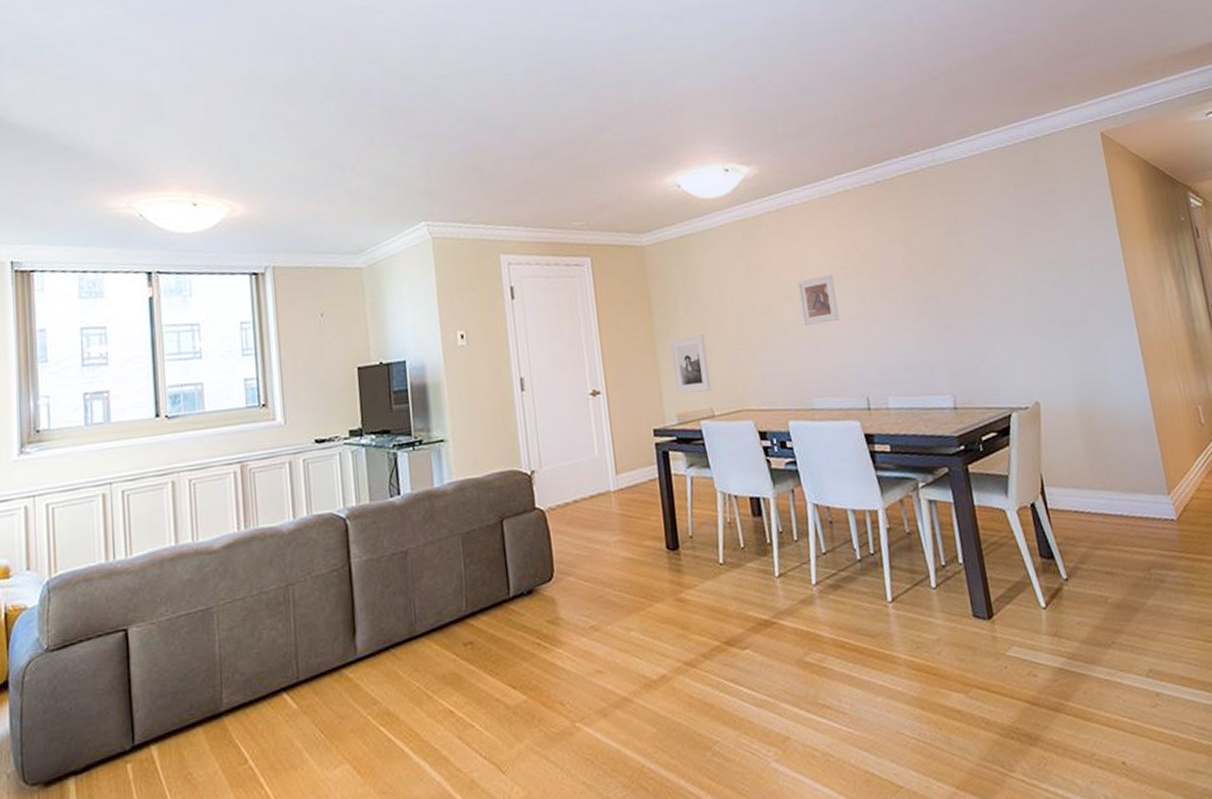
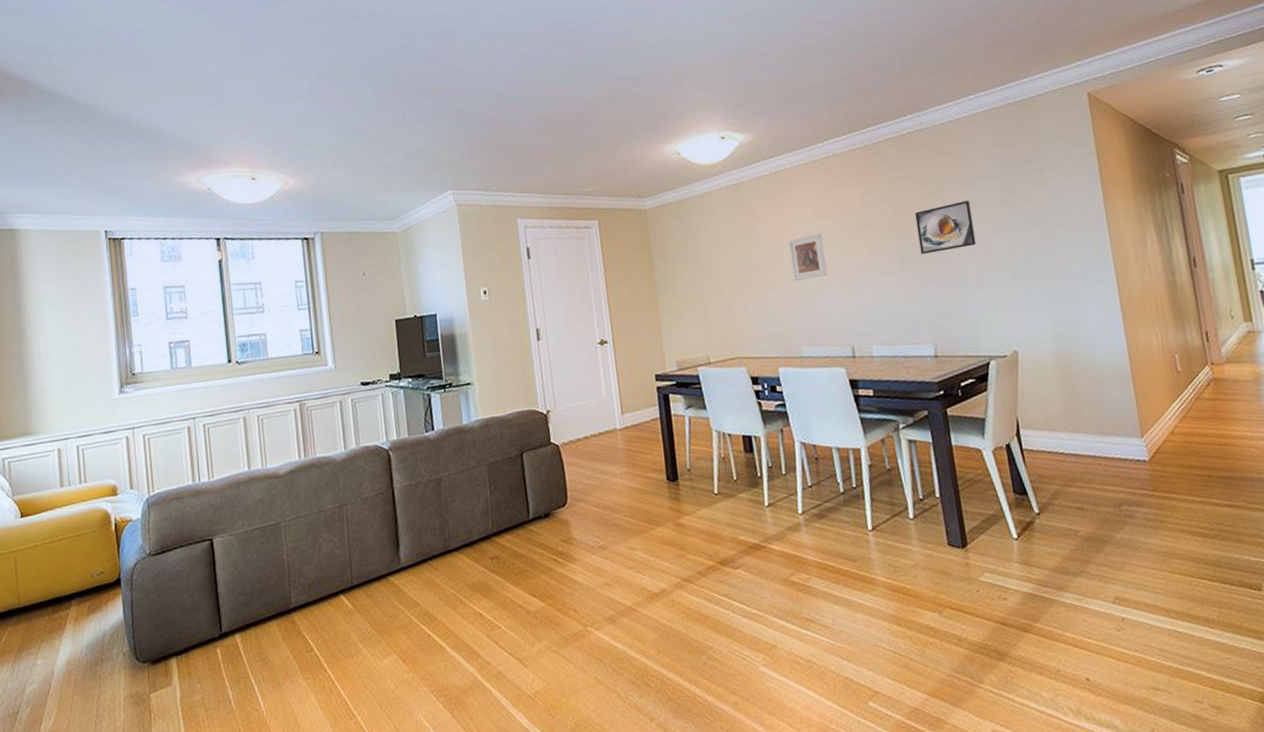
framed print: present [670,335,711,394] -> none [670,290,708,343]
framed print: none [930,241,994,299] -> present [915,200,977,255]

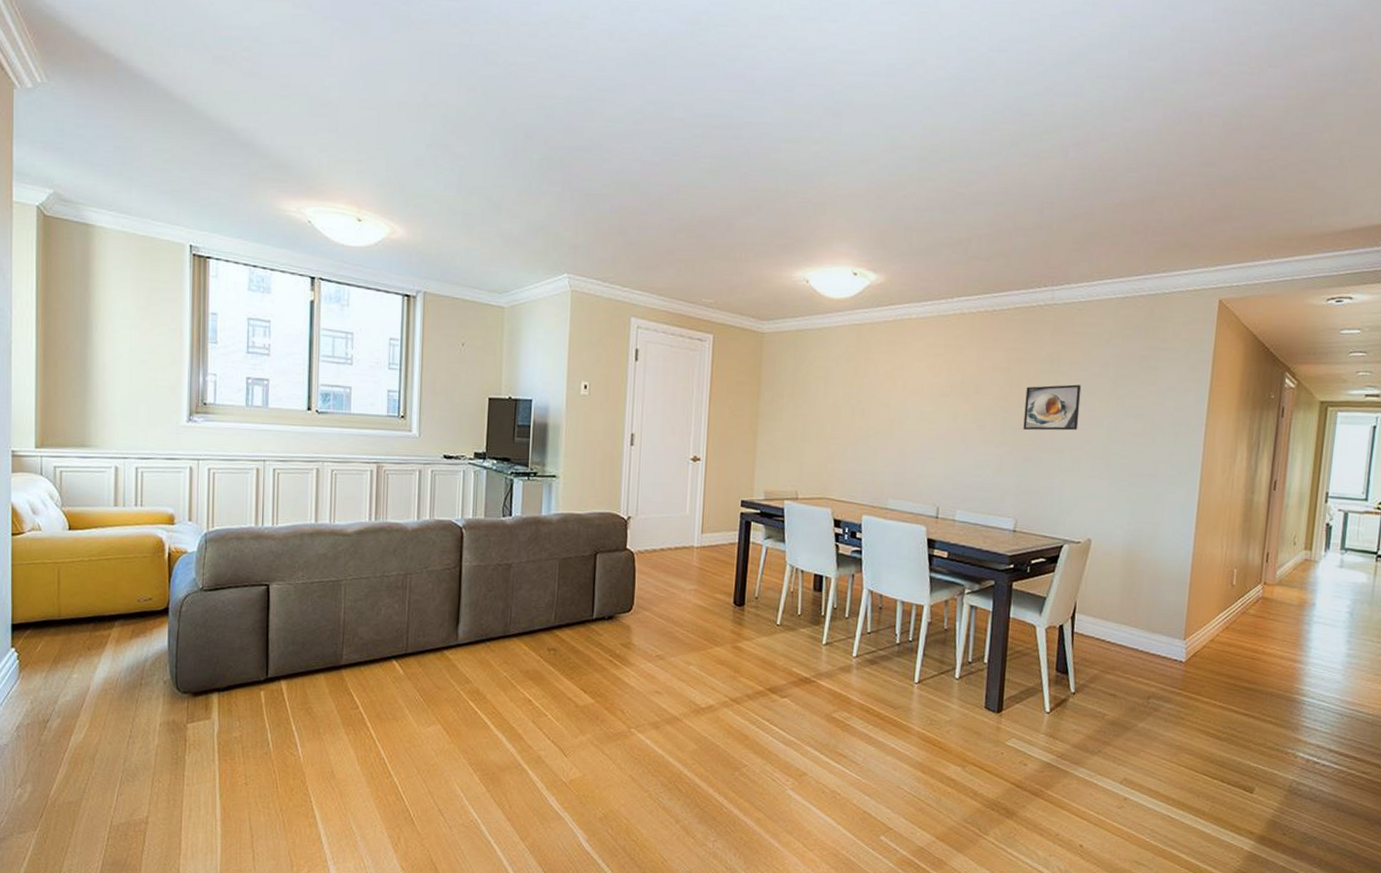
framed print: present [788,233,827,281] -> none [895,389,932,434]

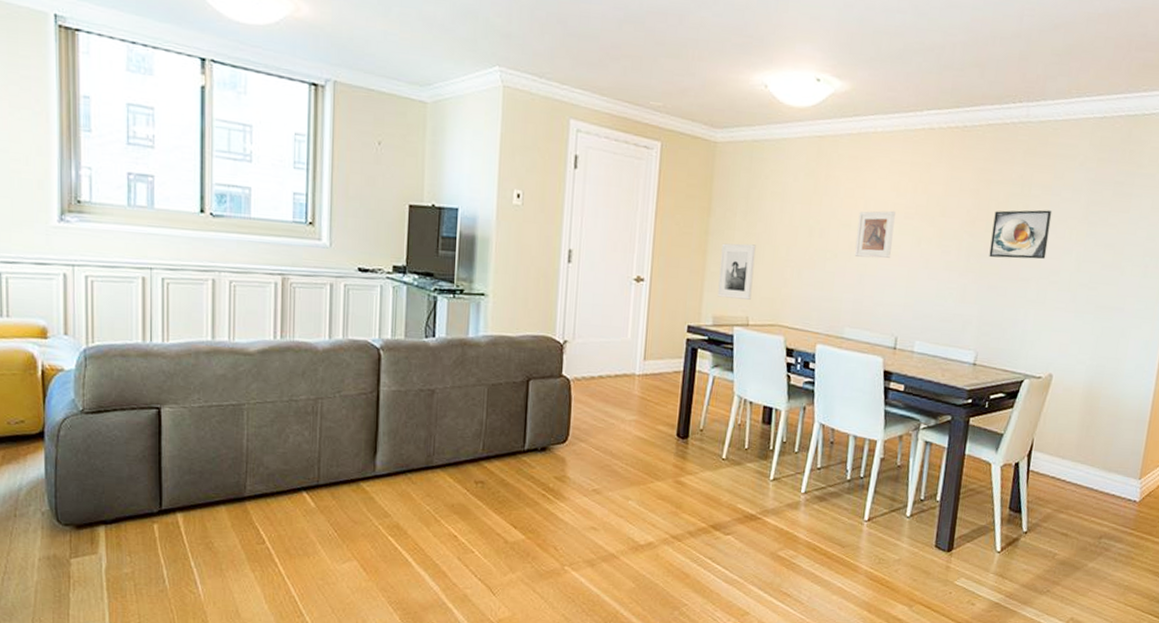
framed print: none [768,424,803,475] -> present [717,243,756,300]
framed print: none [895,389,932,434] -> present [854,210,895,258]

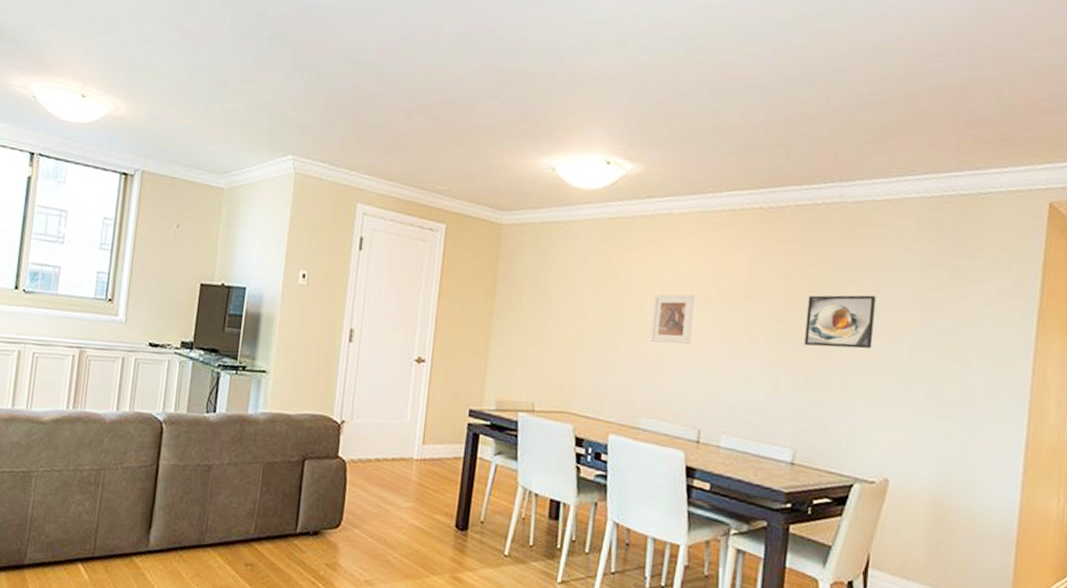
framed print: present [717,243,756,300] -> none [501,325,543,384]

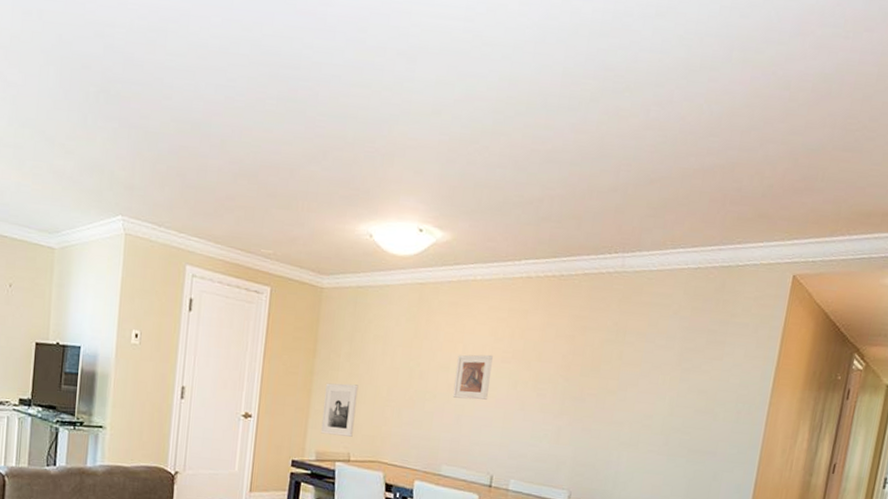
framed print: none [501,325,543,384] -> present [321,383,359,437]
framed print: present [804,295,877,349] -> none [583,356,646,404]

